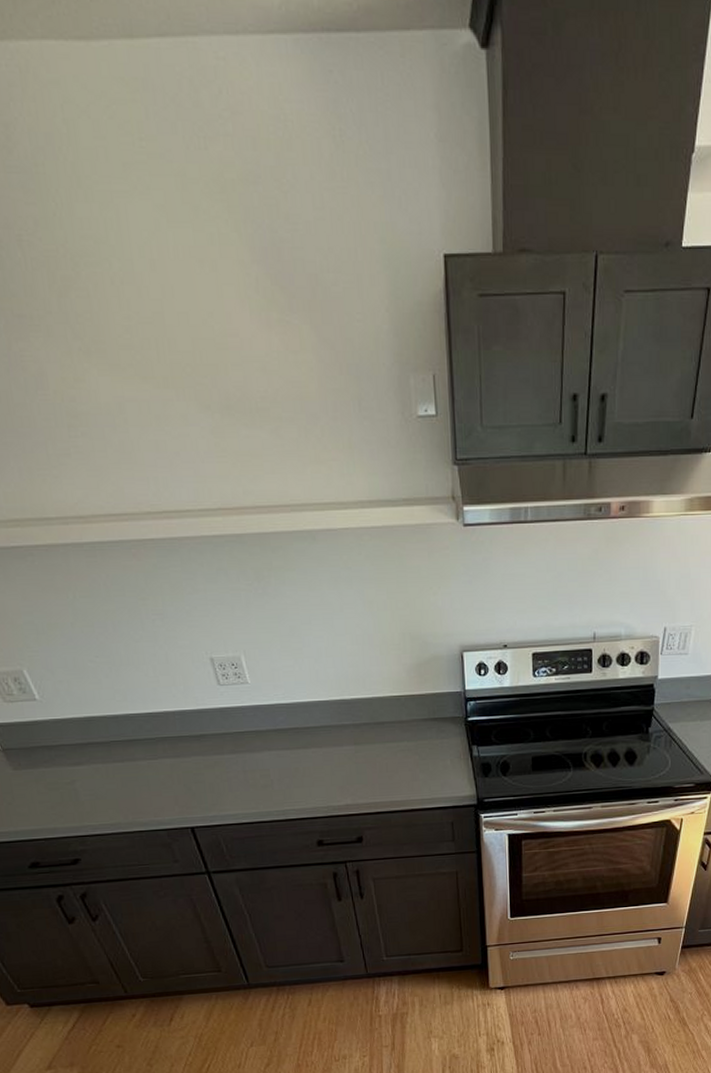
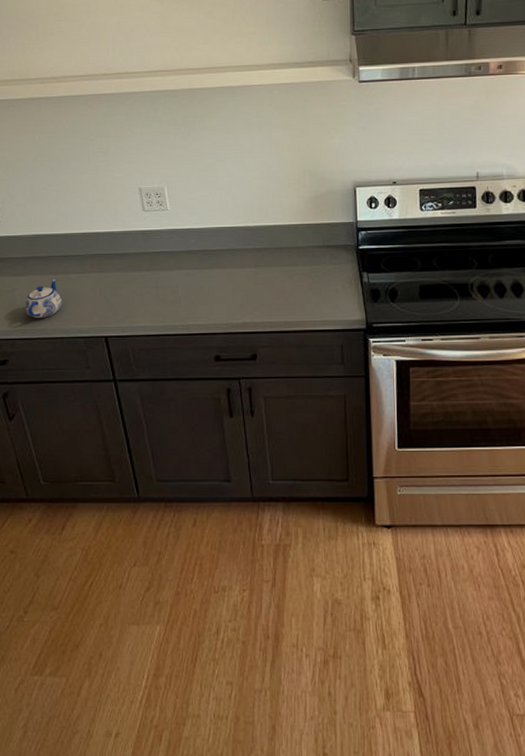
teapot: none [89,766,136,812] -> present [24,278,63,318]

